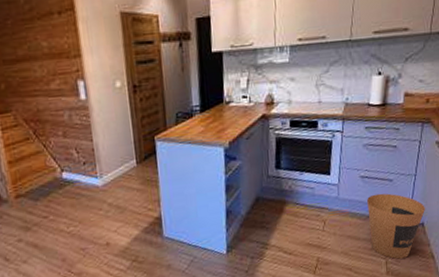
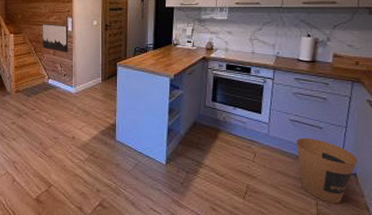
wall art: none [40,91,85,133] -> present [42,23,69,53]

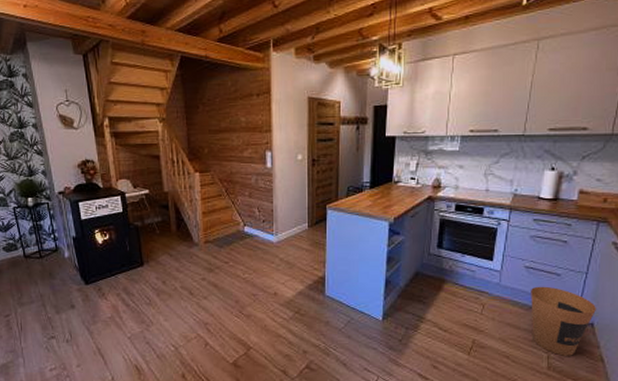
wall art: present [42,23,69,53] -> none [234,158,268,195]

